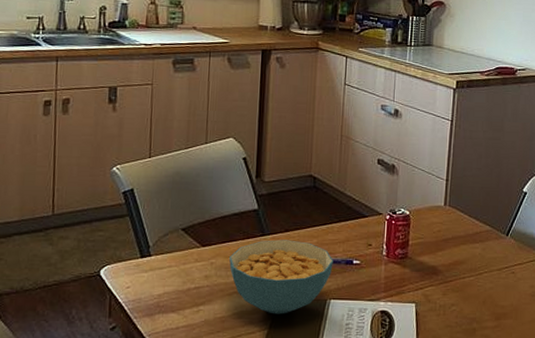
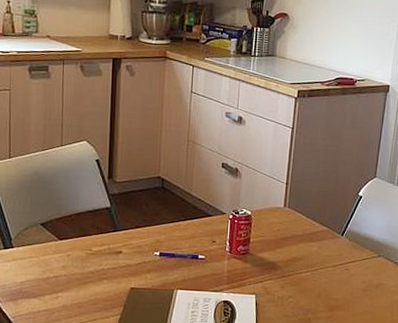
cereal bowl: present [229,240,333,314] -> none [85,235,180,302]

